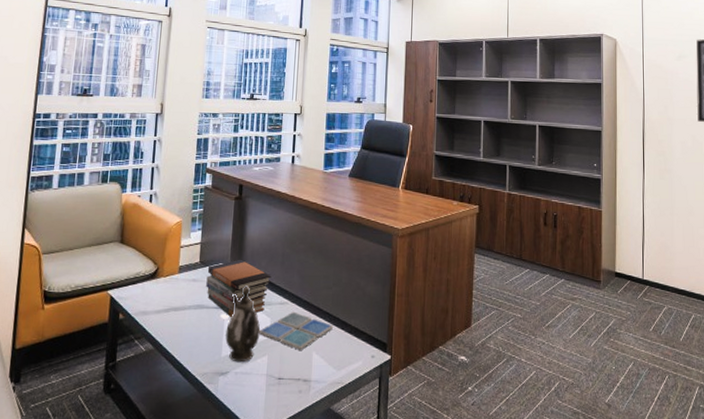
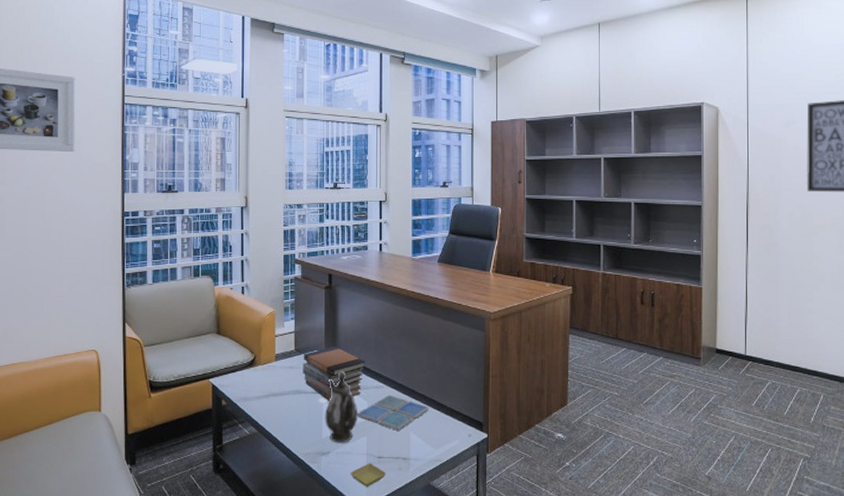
saucer: none [248,384,286,411] -> present [350,463,387,487]

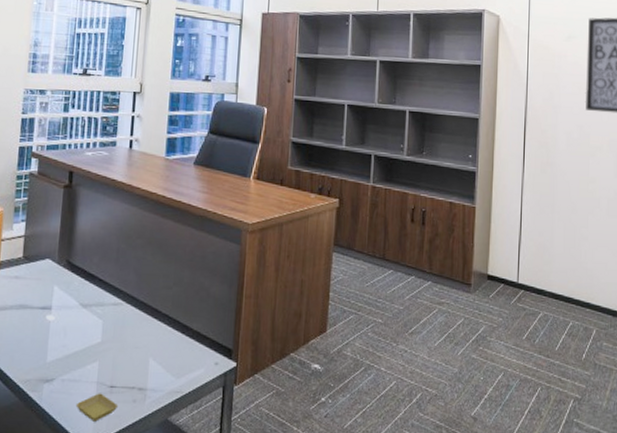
book stack: present [303,346,366,401] -> none [30,254,104,319]
teapot: present [325,371,358,443] -> none [51,284,91,369]
drink coaster: present [357,394,429,431] -> none [89,313,172,356]

